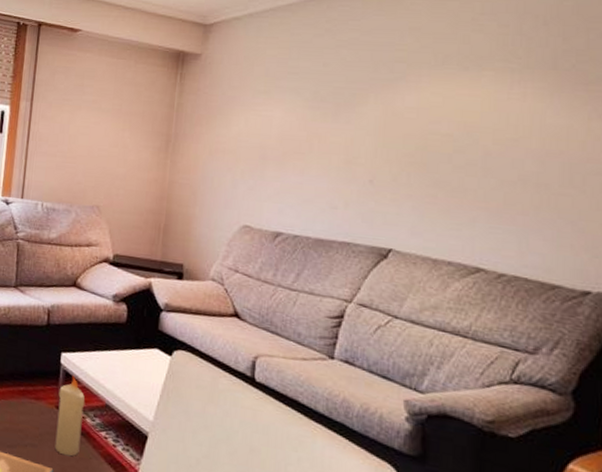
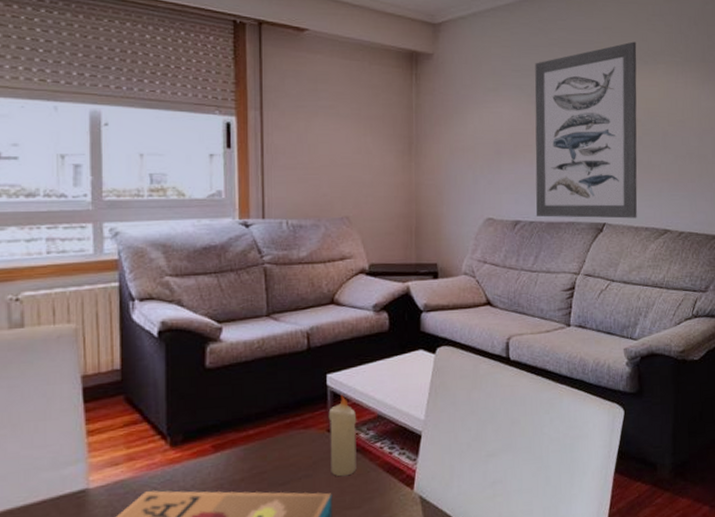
wall art: none [302,44,454,249] -> present [535,41,638,219]

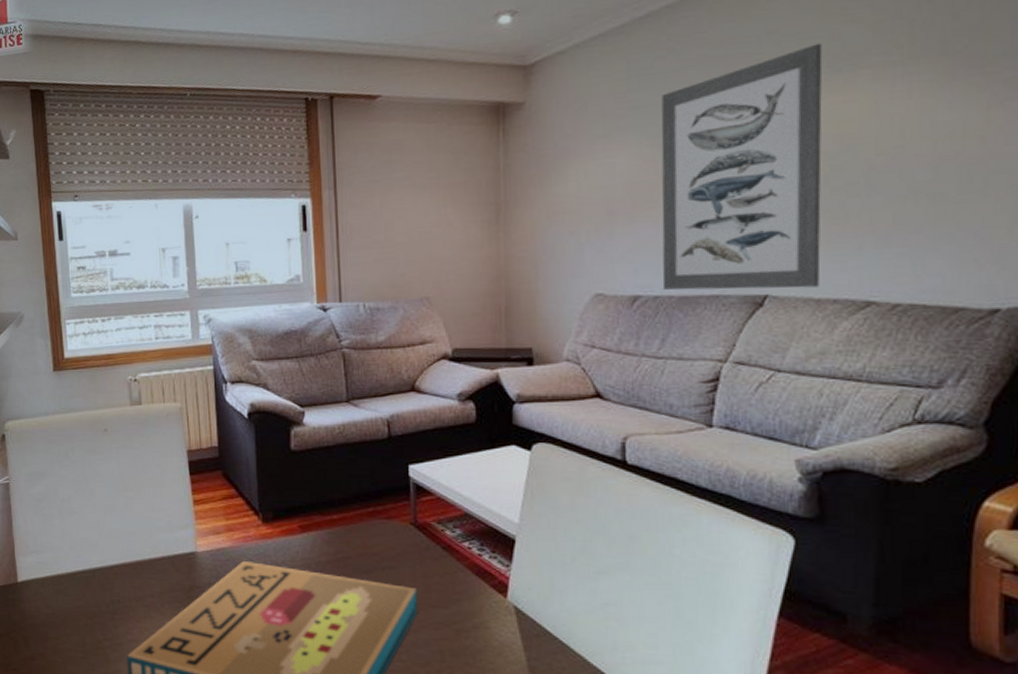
candle: present [328,394,357,477] -> none [411,487,443,573]

